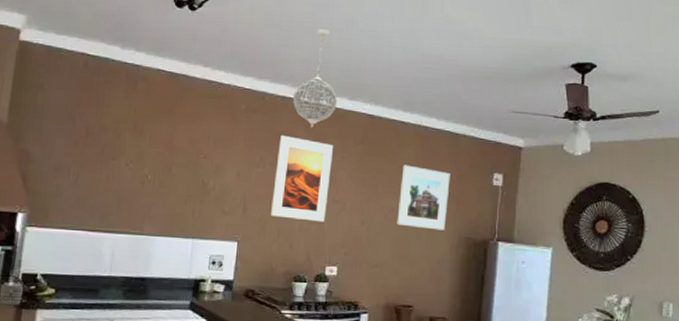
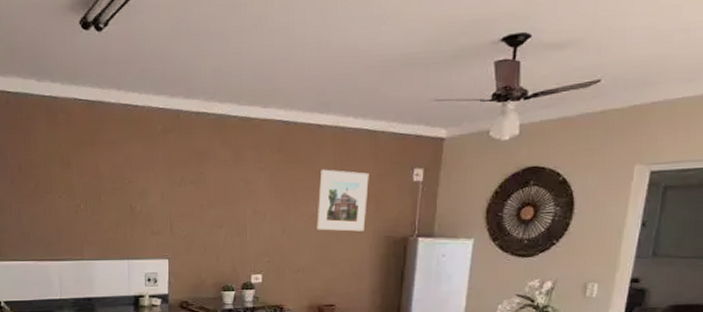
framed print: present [271,134,334,222] -> none [196,151,251,234]
pendant light: present [293,28,337,129] -> none [207,32,251,142]

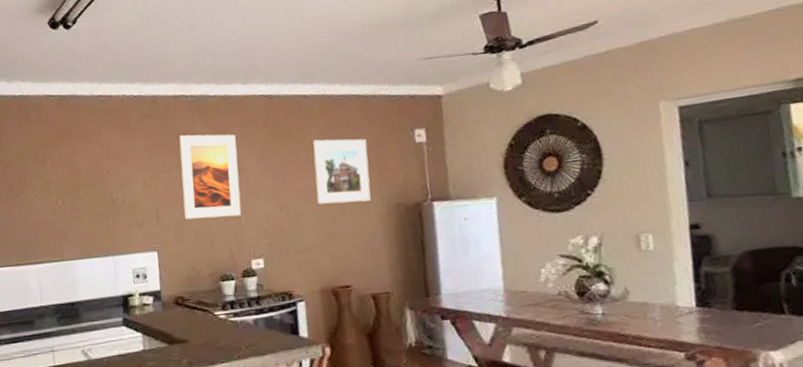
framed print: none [196,151,251,234] -> present [179,134,241,220]

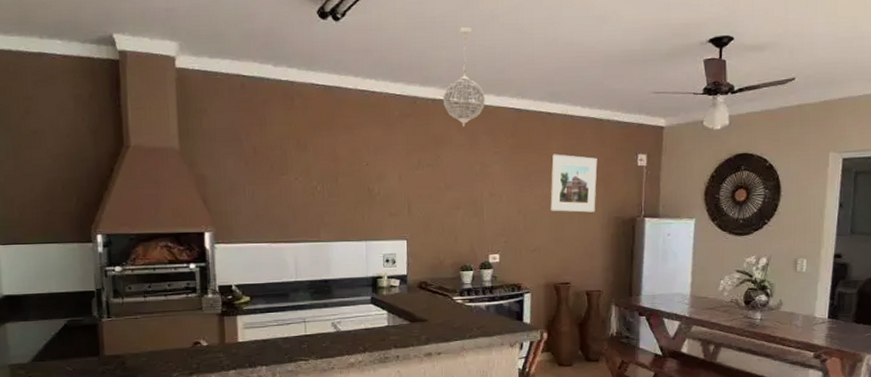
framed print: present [179,134,241,220] -> none [434,136,486,215]
pendant light: none [184,16,231,123] -> present [443,26,485,128]

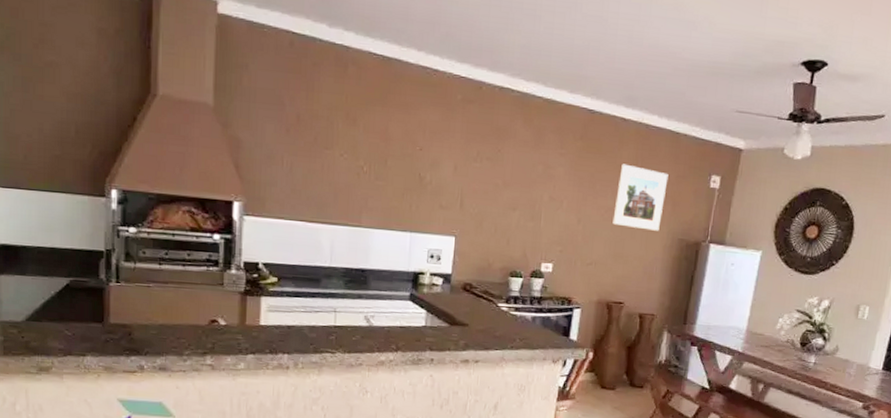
pendant light: present [443,26,485,128] -> none [511,11,557,123]

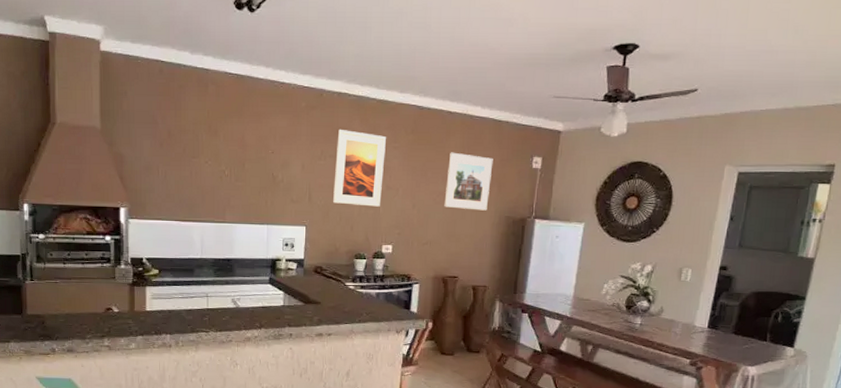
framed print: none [488,128,553,220] -> present [333,129,387,207]

